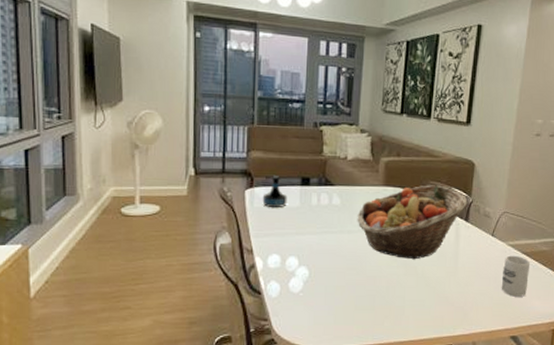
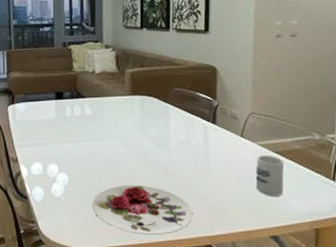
tequila bottle: present [262,176,288,207] -> none [23,92,45,120]
plate: none [333,282,437,334] -> present [92,185,193,235]
fruit basket: present [357,185,468,260] -> none [108,91,214,163]

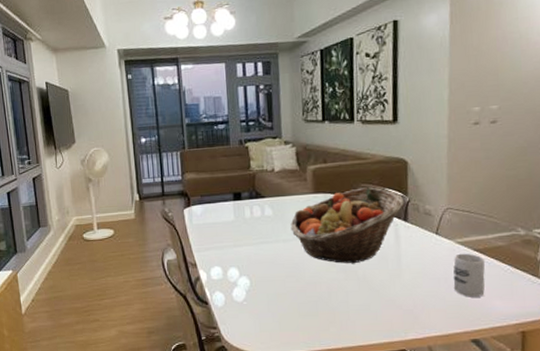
plate: present [92,185,193,235] -> none [276,288,385,340]
fruit basket: none [108,91,214,163] -> present [290,187,405,264]

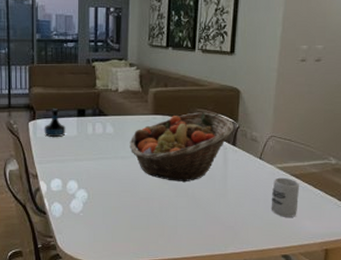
tequila bottle: none [199,194,223,223] -> present [44,109,66,137]

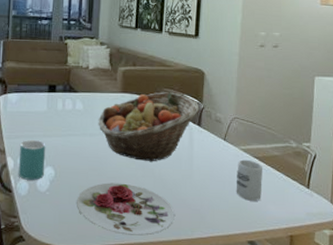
tequila bottle: present [44,109,66,137] -> none [14,83,36,112]
mug: none [51,164,78,202] -> present [18,140,46,180]
plate: none [111,203,208,252] -> present [77,183,175,236]

